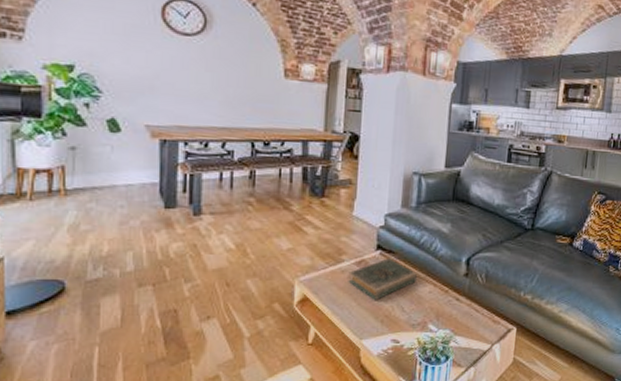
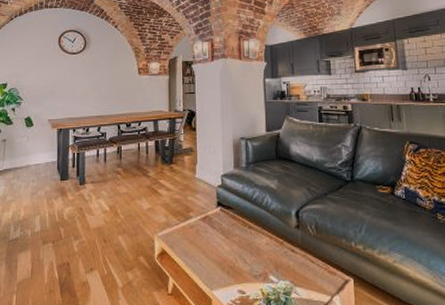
hardback book: present [348,258,417,301] -> none [196,213,254,253]

